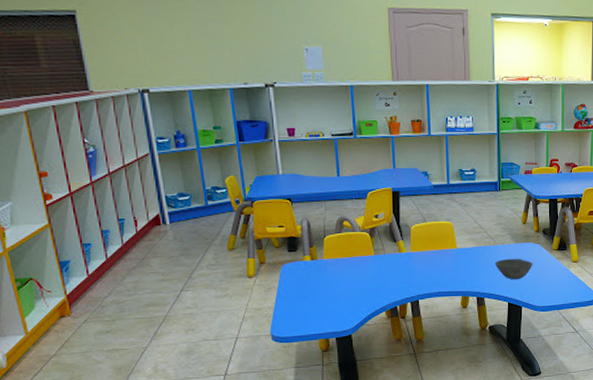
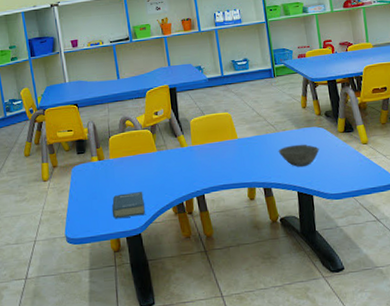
book: none [323,294,357,320] -> present [112,192,145,219]

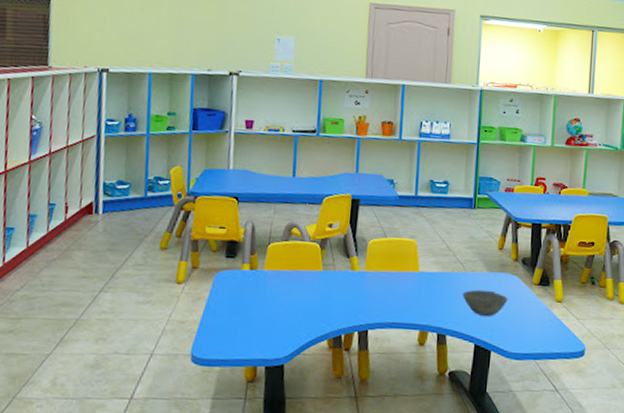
book: present [112,192,145,219] -> none [254,313,296,344]

